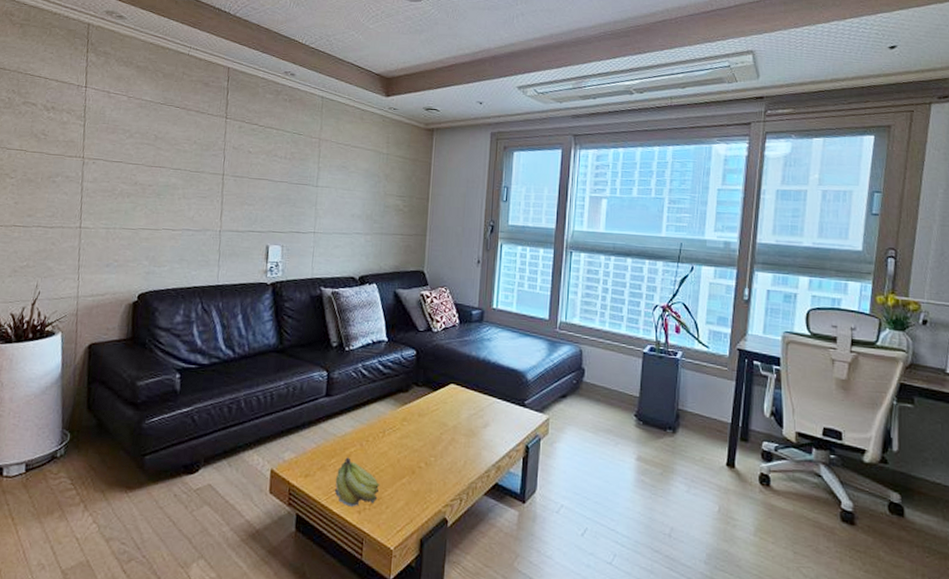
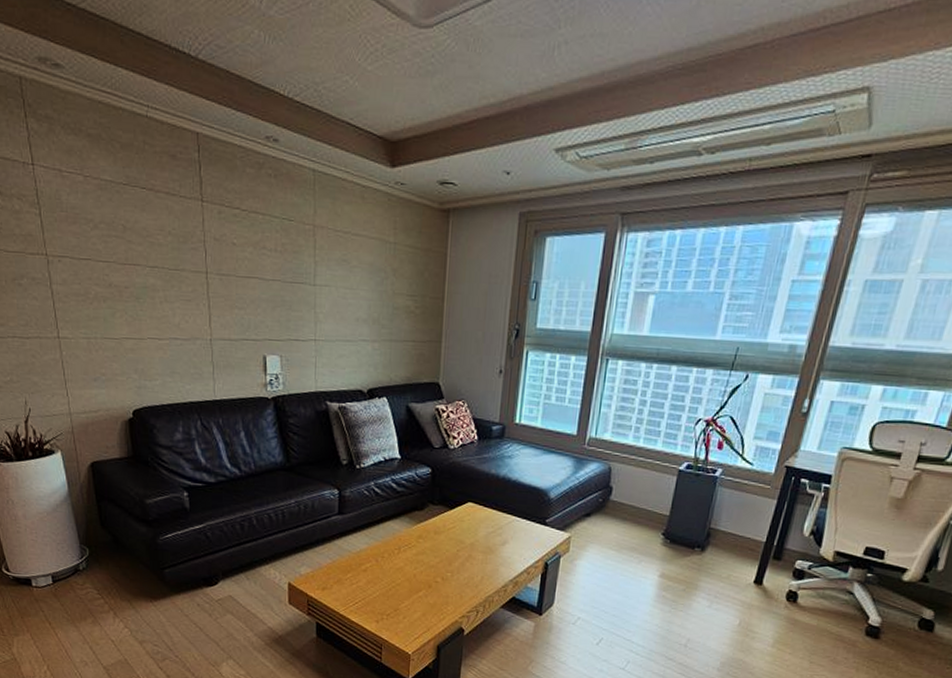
fruit: present [334,457,380,507] -> none [352,572,397,617]

